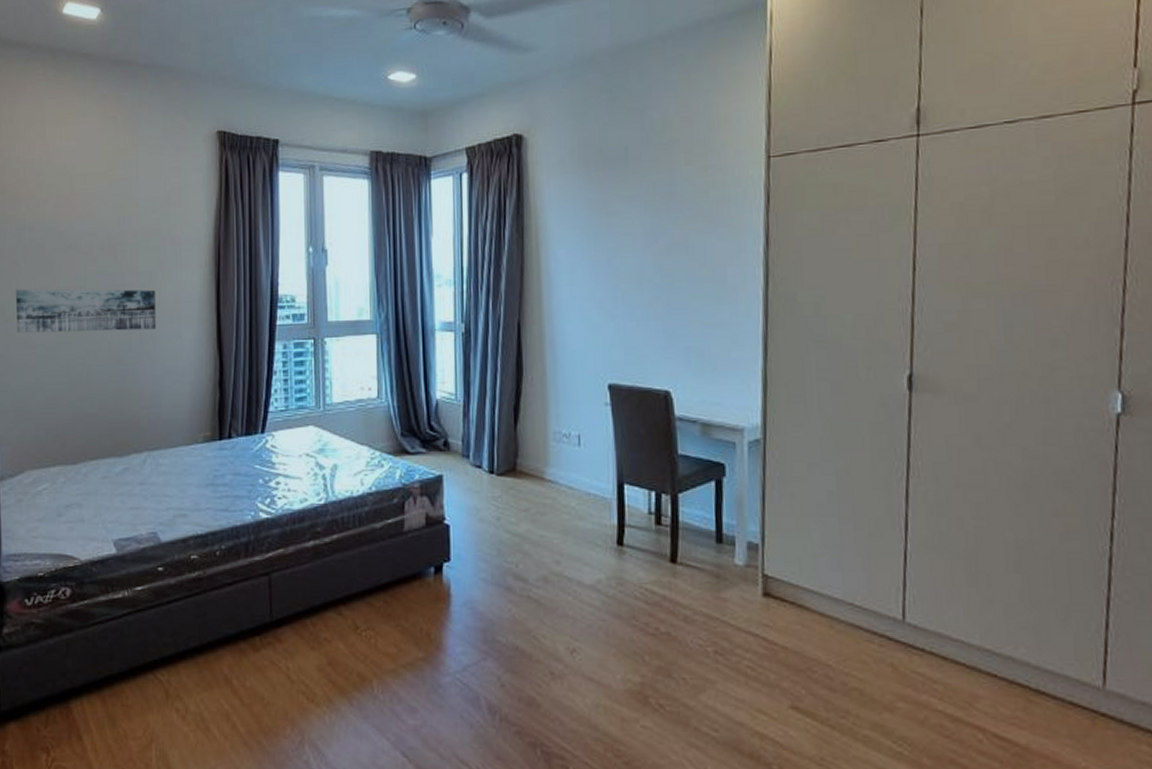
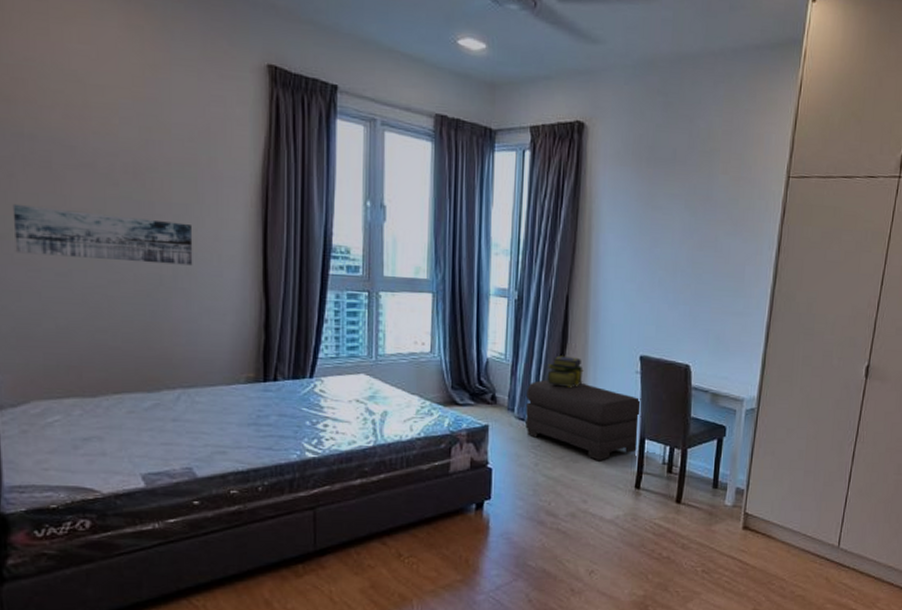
ottoman: none [482,419,617,513] -> present [525,379,642,461]
stack of books: none [503,390,544,427] -> present [547,355,584,387]

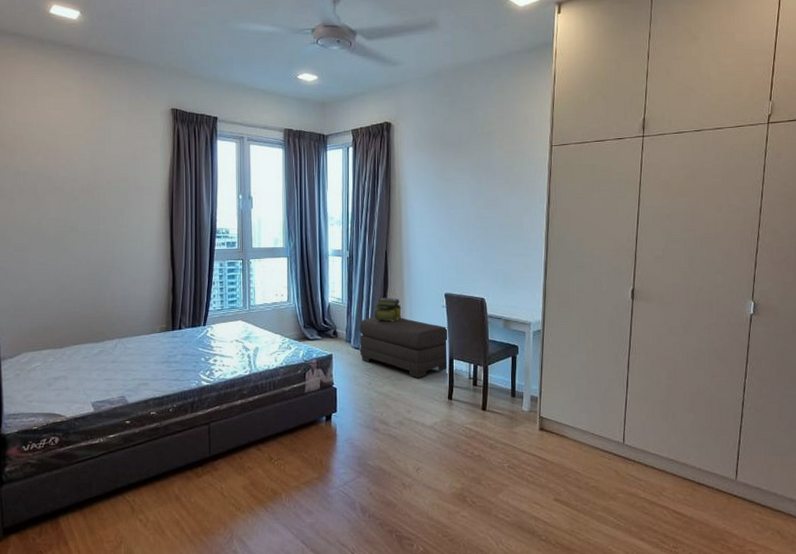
wall art: present [12,203,193,266] -> none [13,219,125,252]

